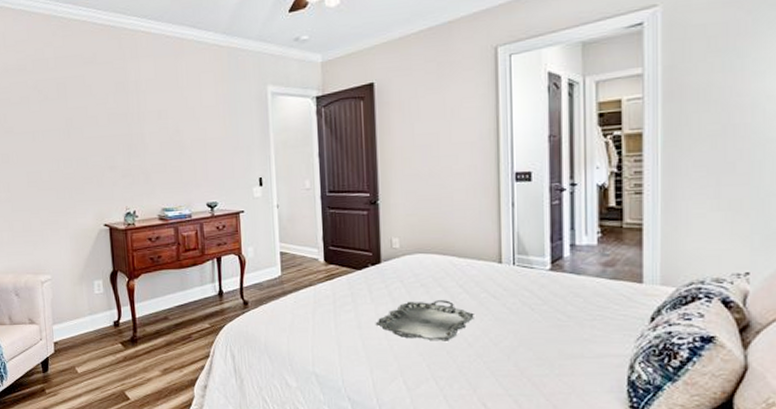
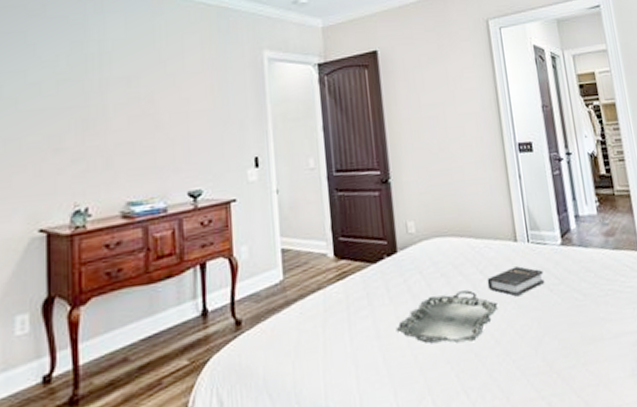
hardback book: none [466,285,527,311] -> present [487,266,545,297]

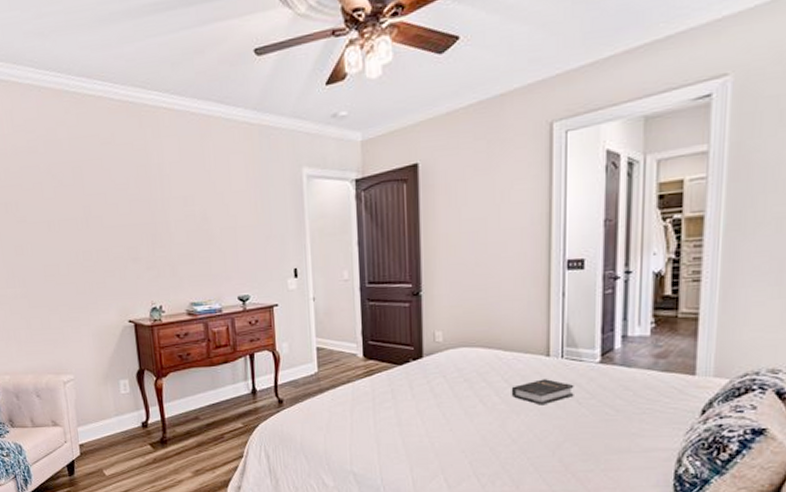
serving tray: present [396,290,498,344] -> none [416,395,519,438]

